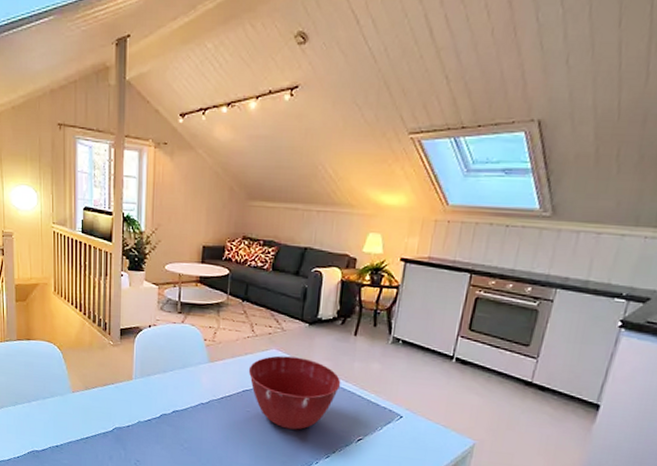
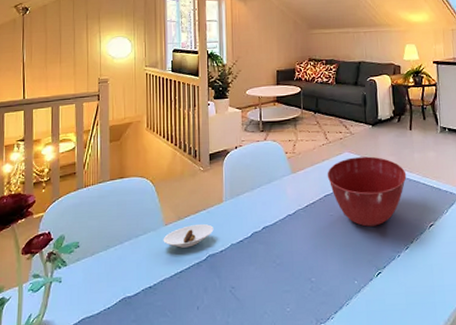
saucer: none [70,396,122,417] -> present [163,224,214,248]

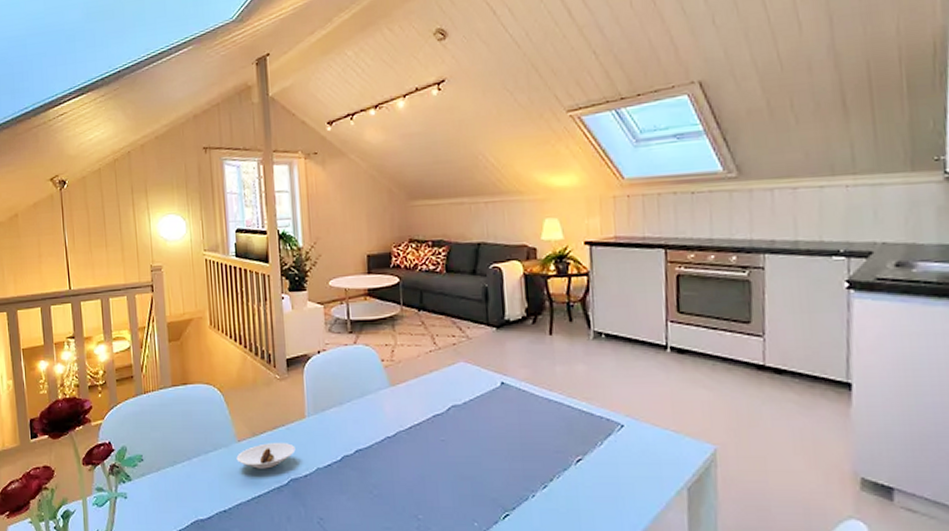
mixing bowl: present [327,156,407,227] -> none [436,368,545,457]

